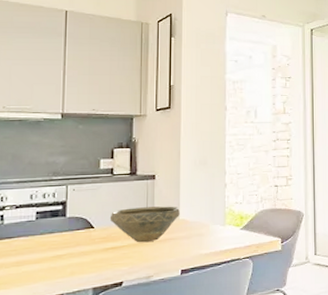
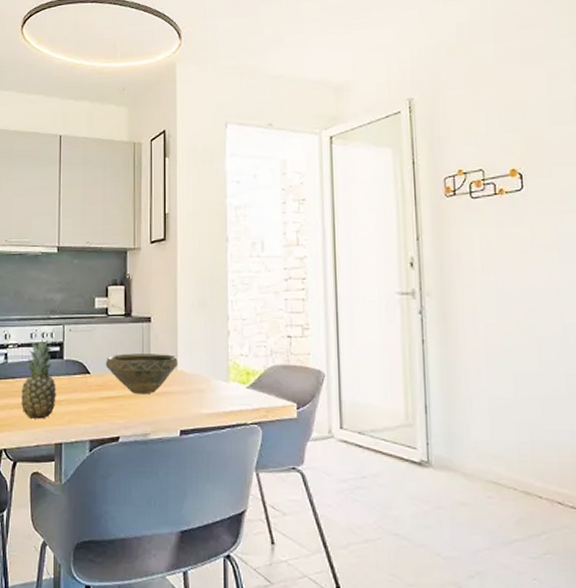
fruit: none [18,199,58,275] -> present [20,339,56,419]

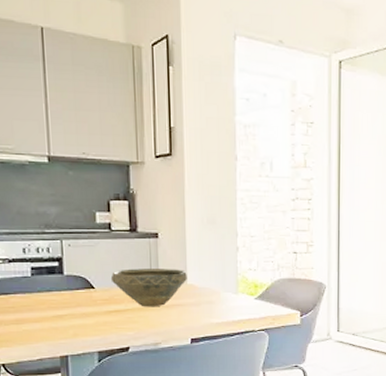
fruit: present [20,339,56,419] -> none [17,254,58,334]

